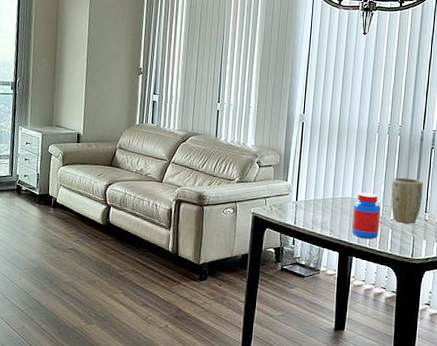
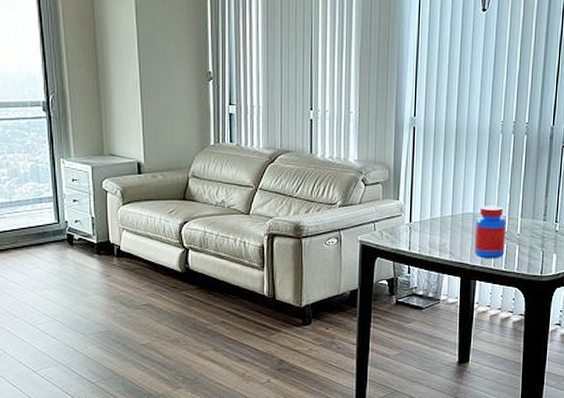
plant pot: present [391,177,423,224] -> none [517,184,553,236]

